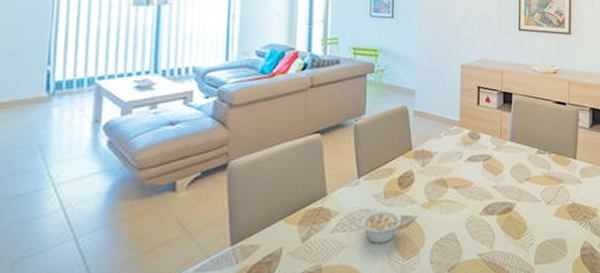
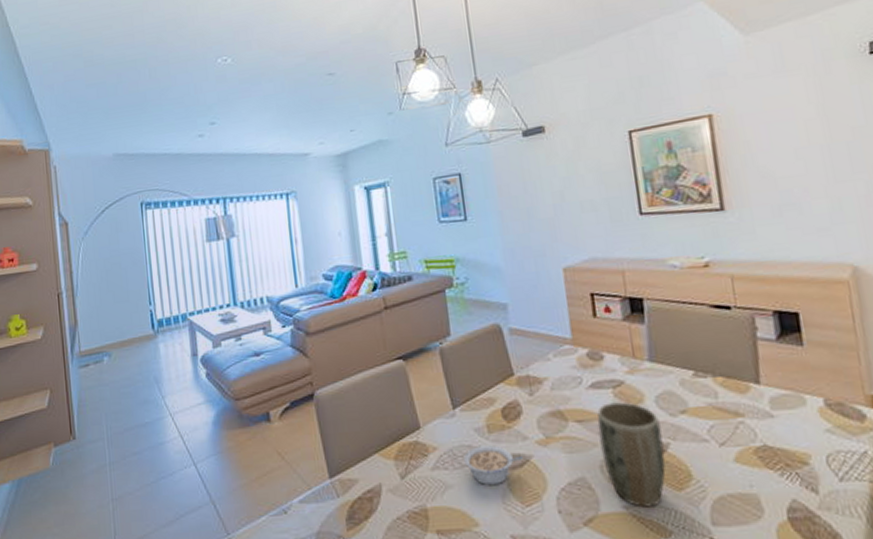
plant pot: none [469,172,511,254] -> present [597,402,666,508]

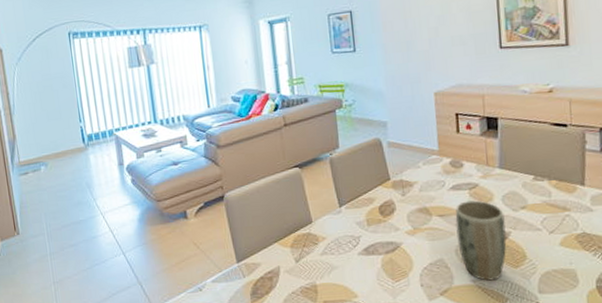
legume: present [464,445,523,486] -> none [347,235,394,267]

